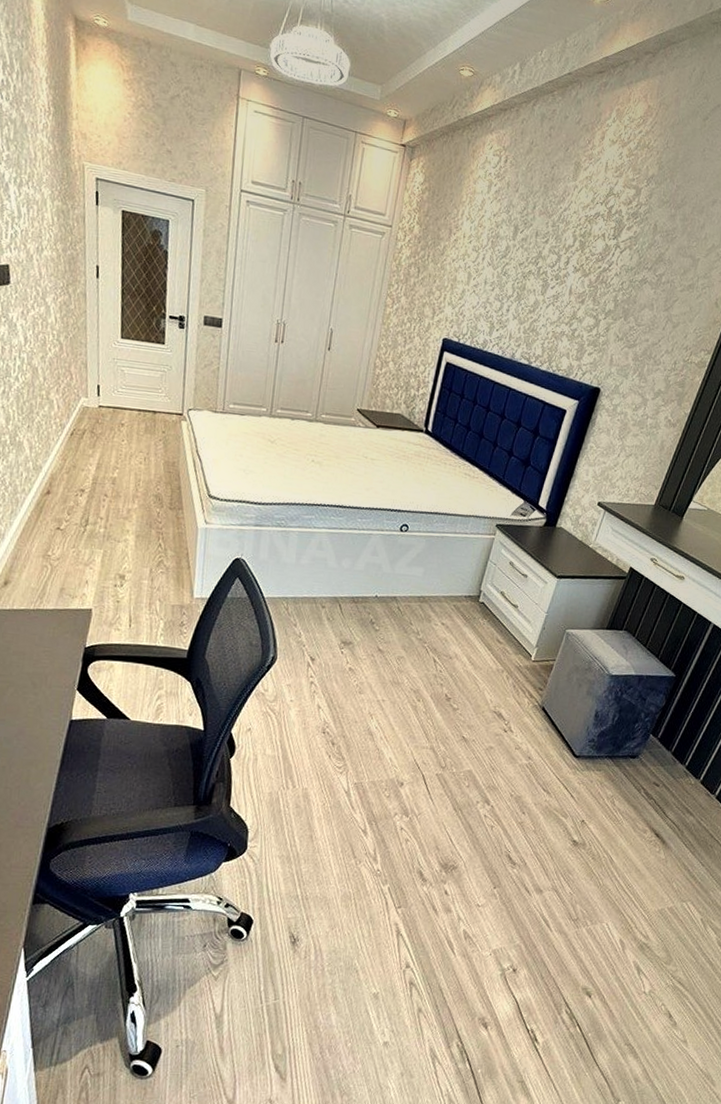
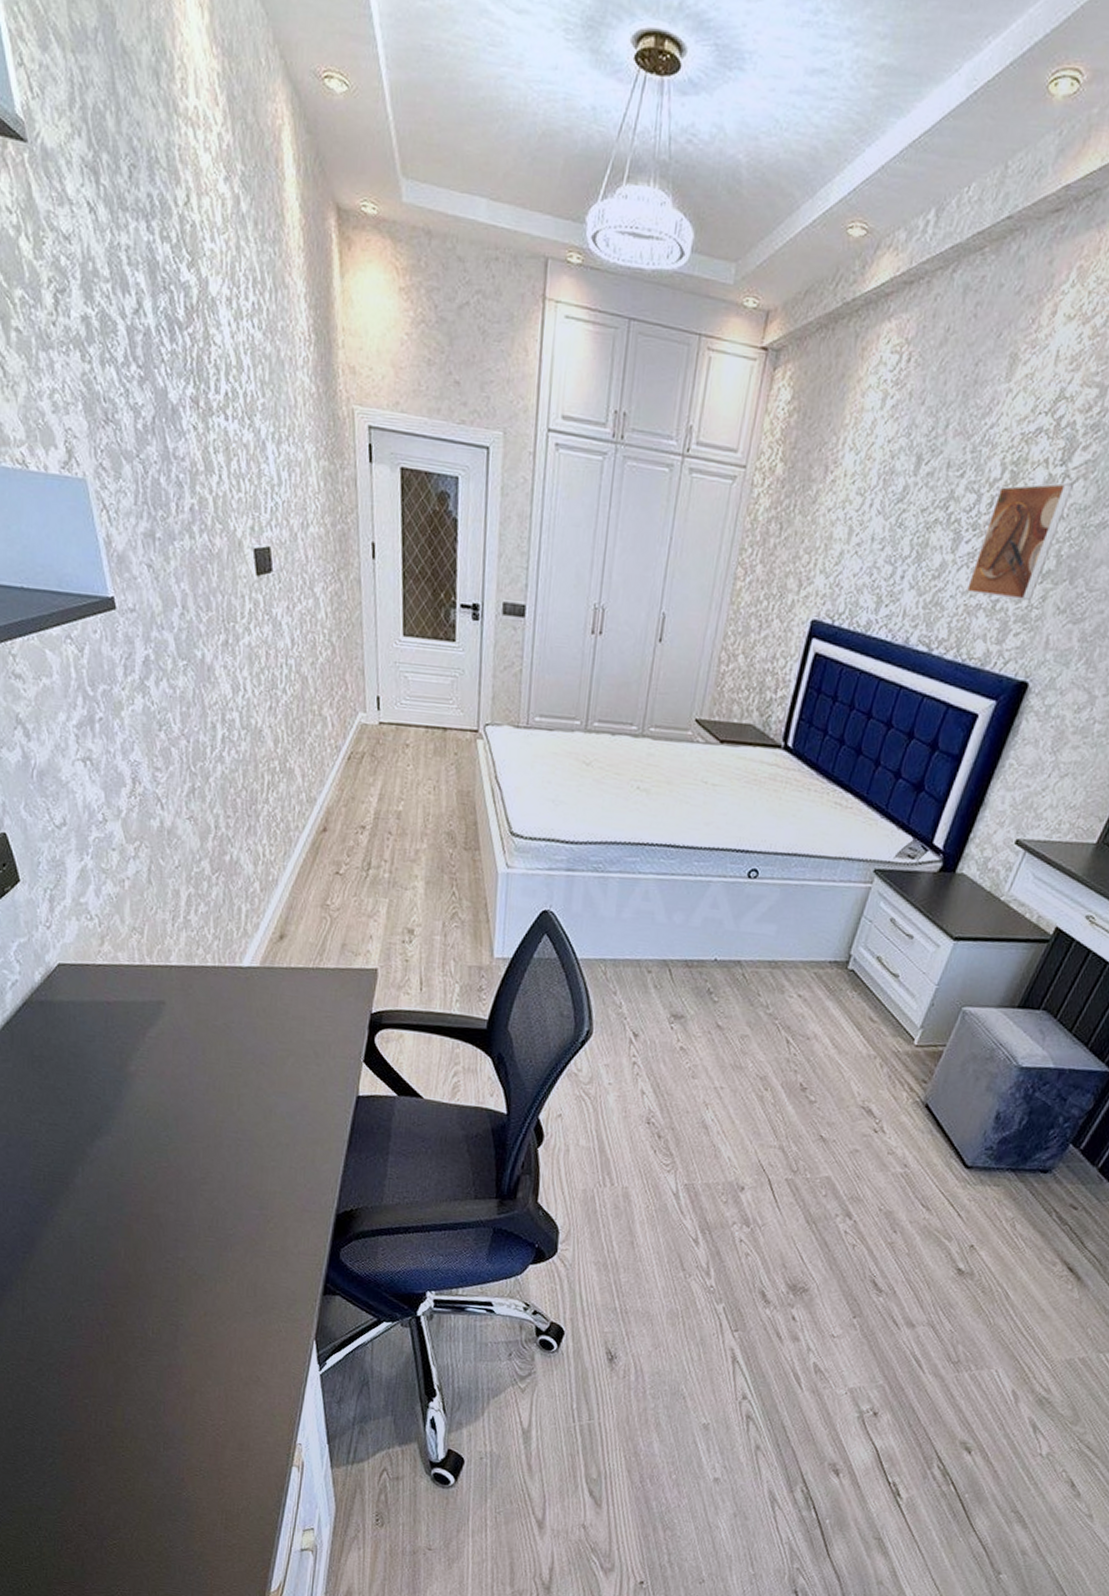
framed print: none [554,250,623,331] -> present [967,482,1073,602]

